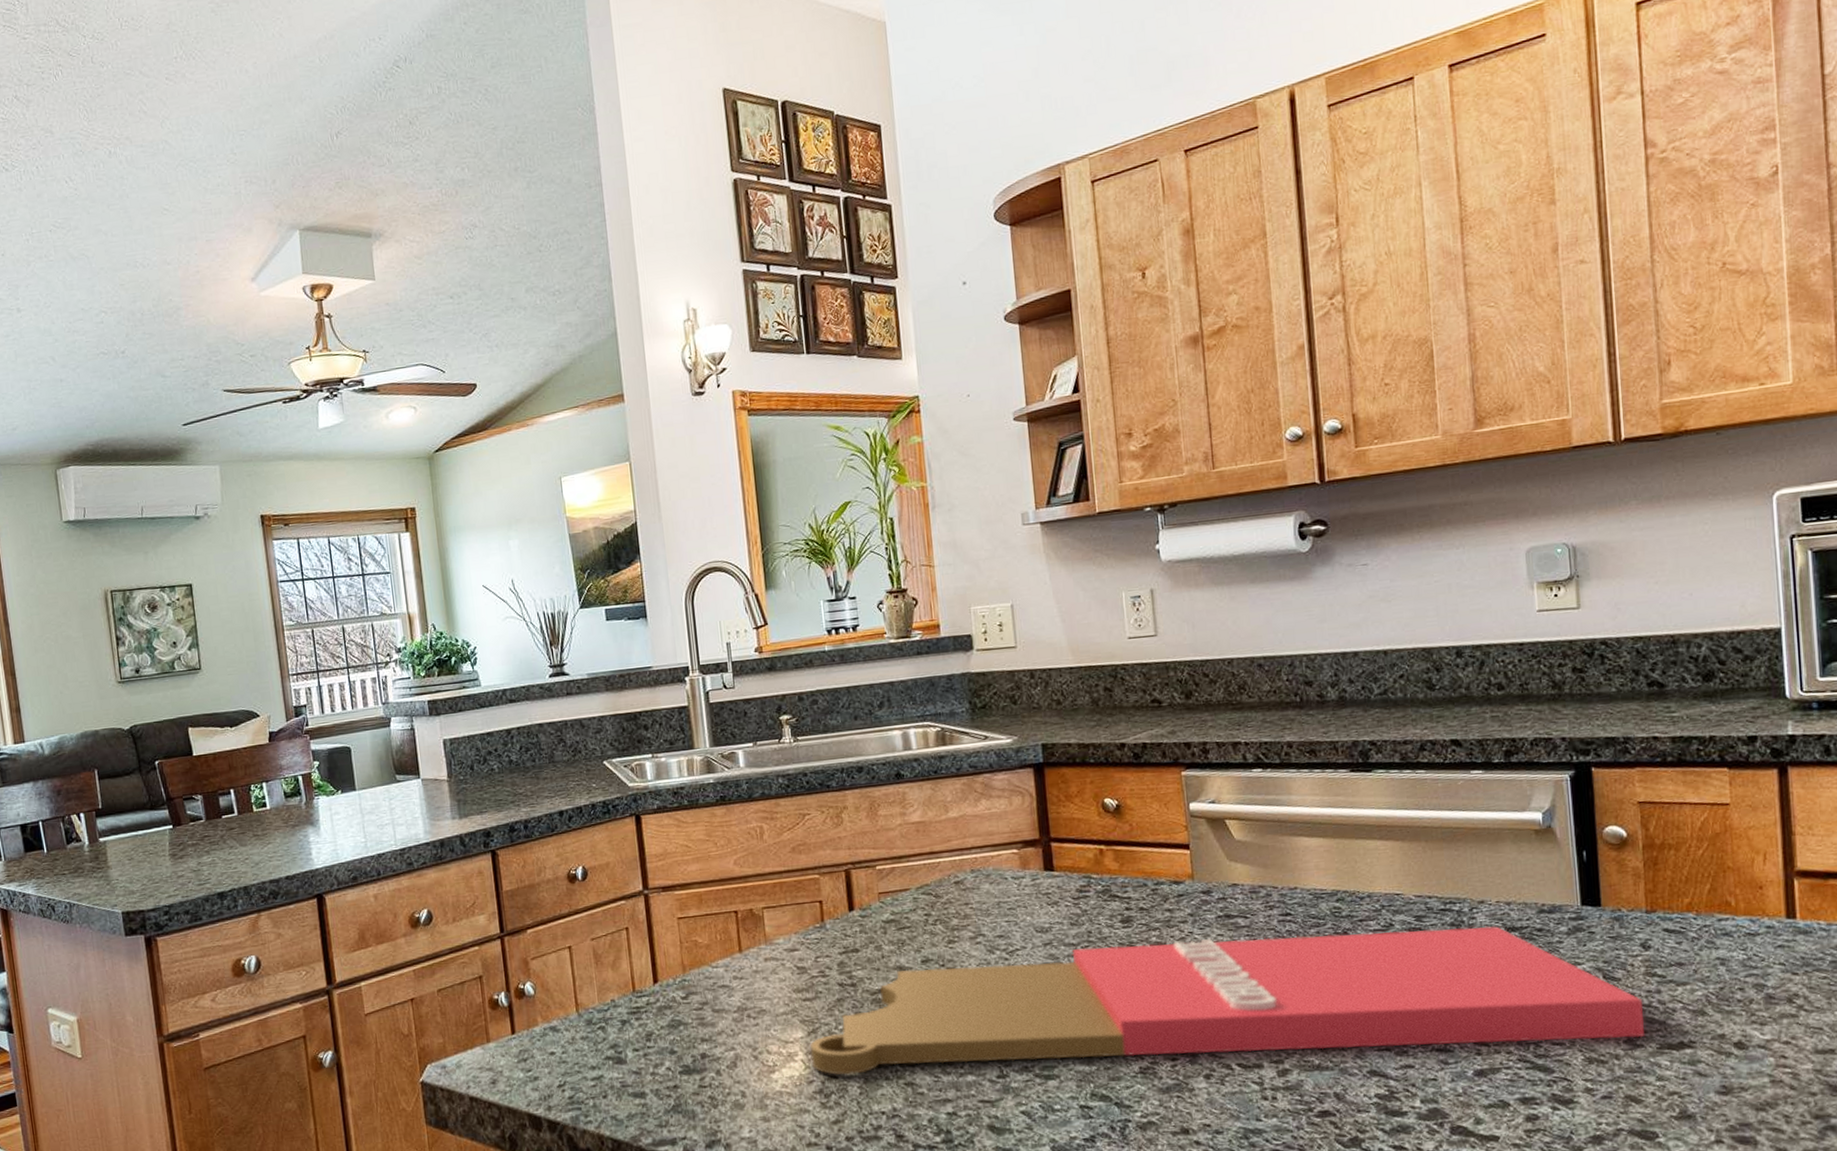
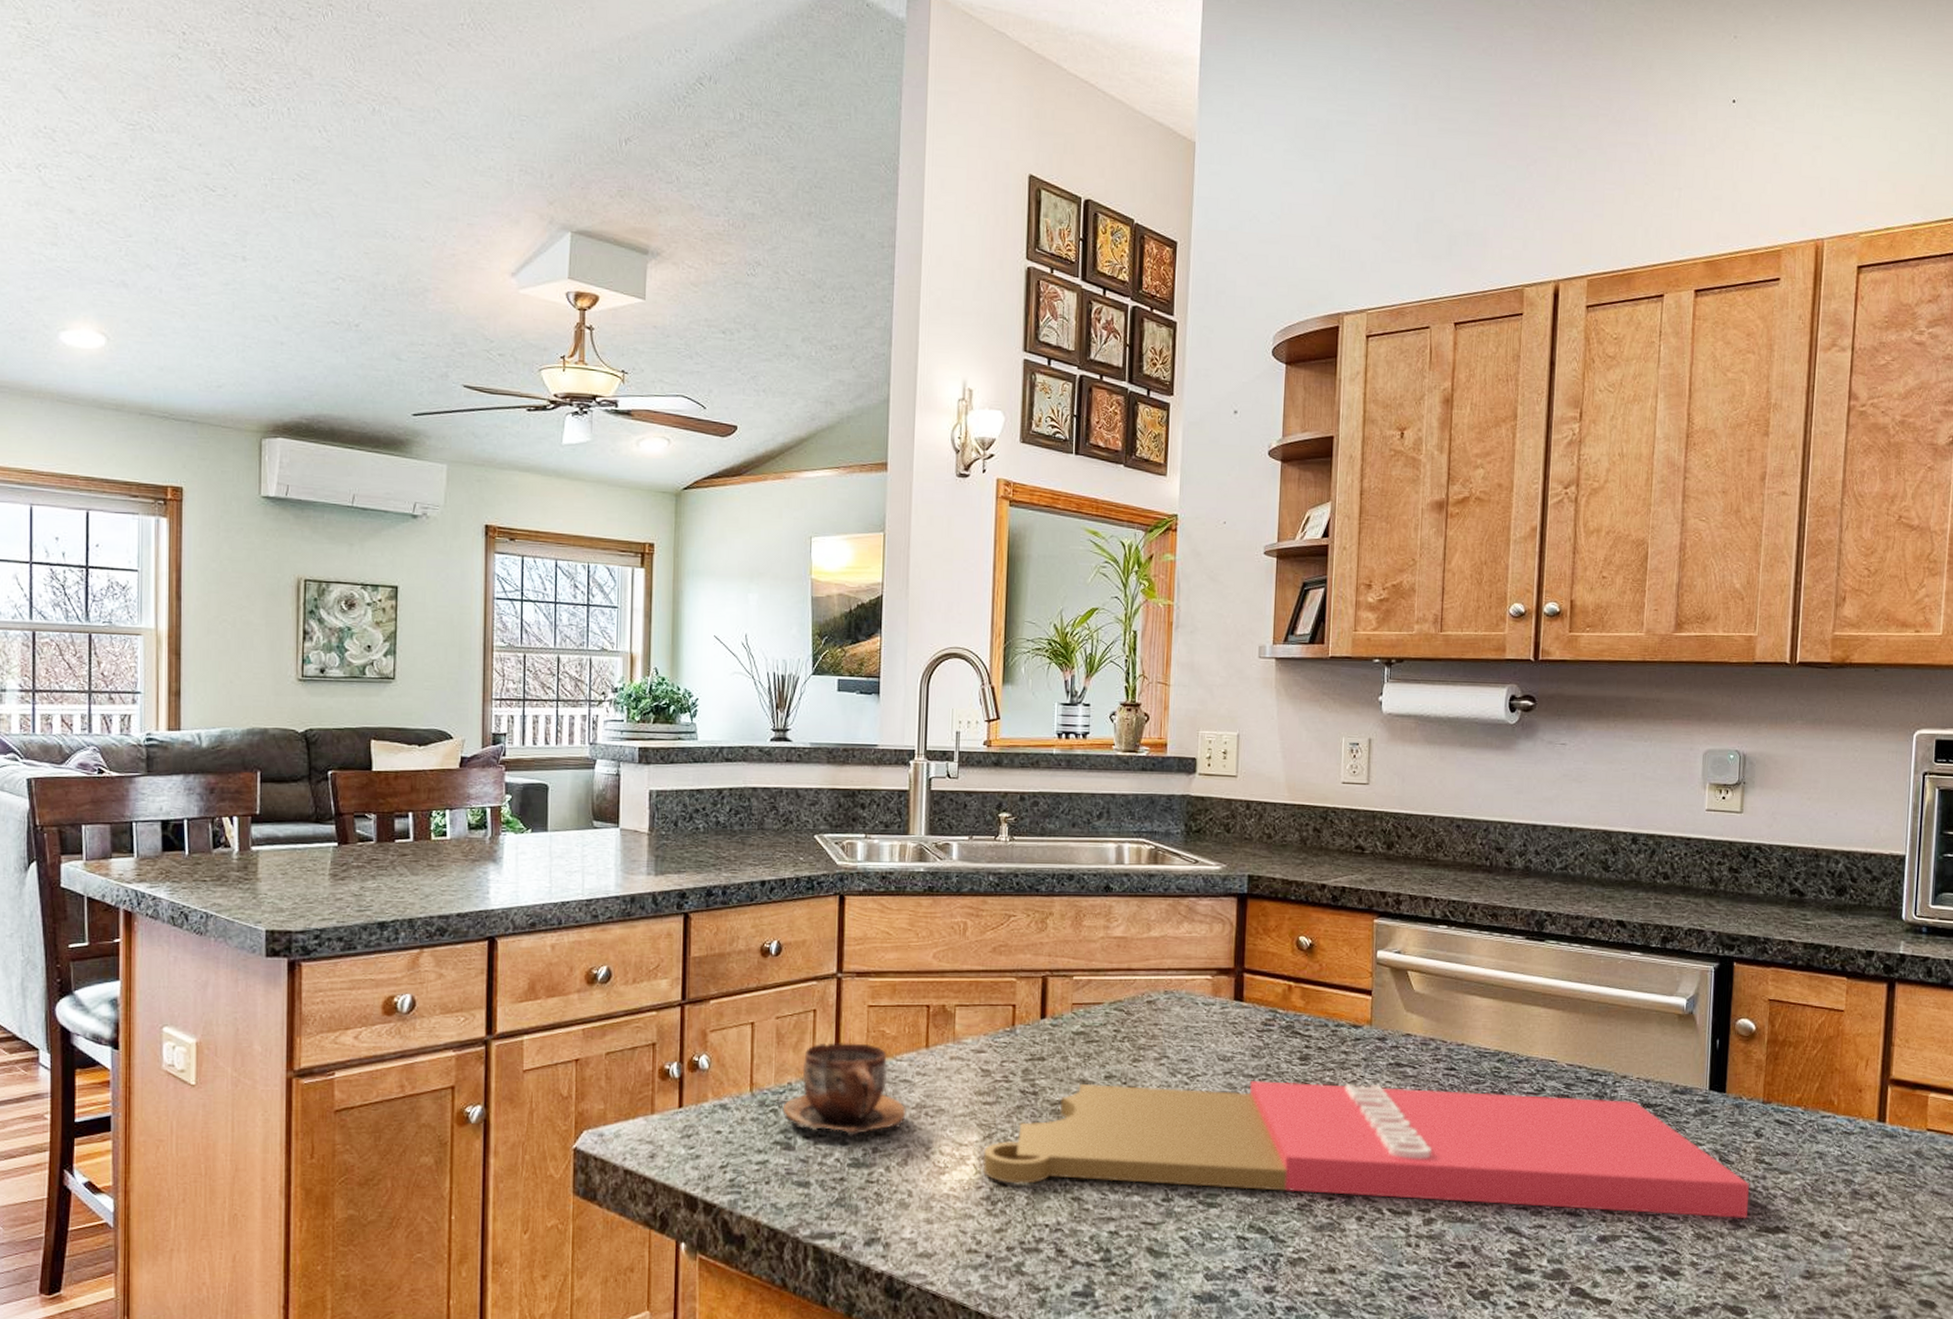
cup: none [609,955,729,1045] -> present [782,1043,906,1137]

